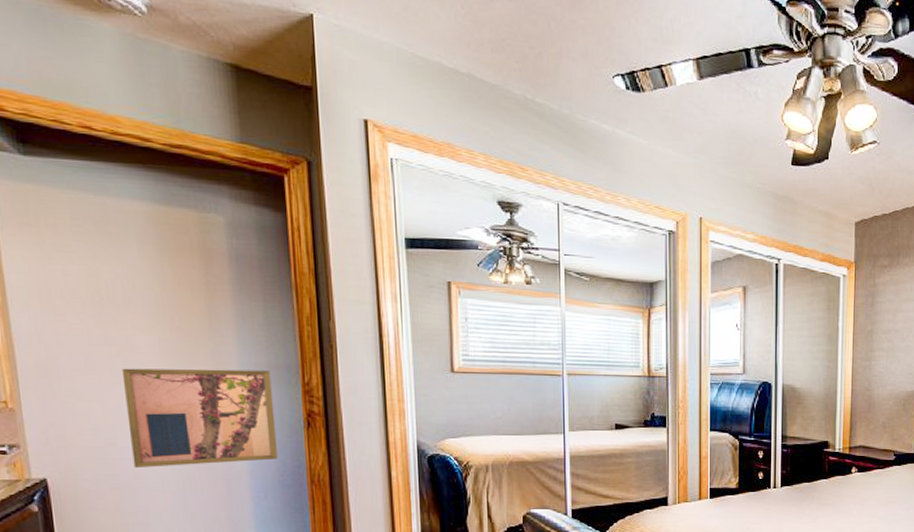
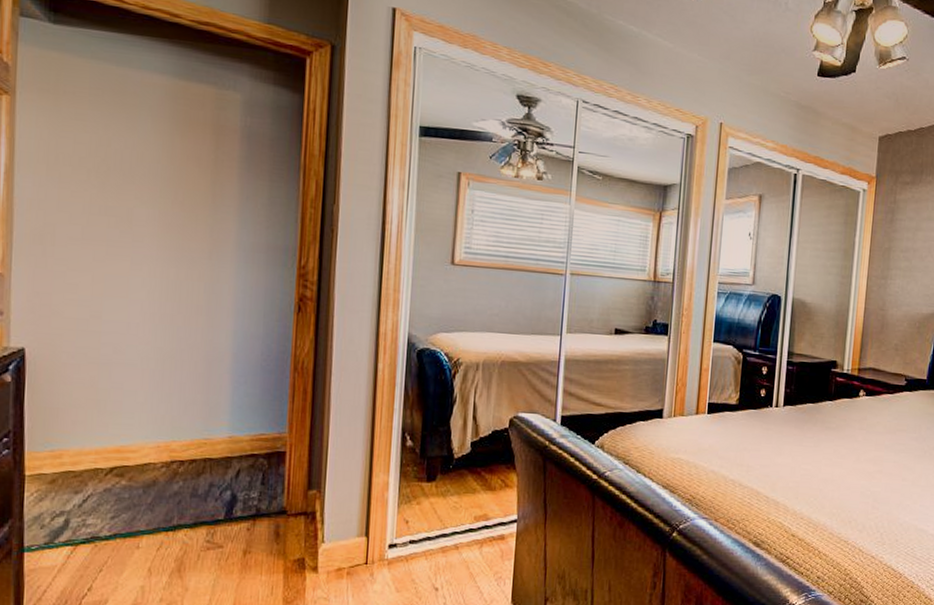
wall art: present [121,368,278,469] -> none [115,239,267,344]

